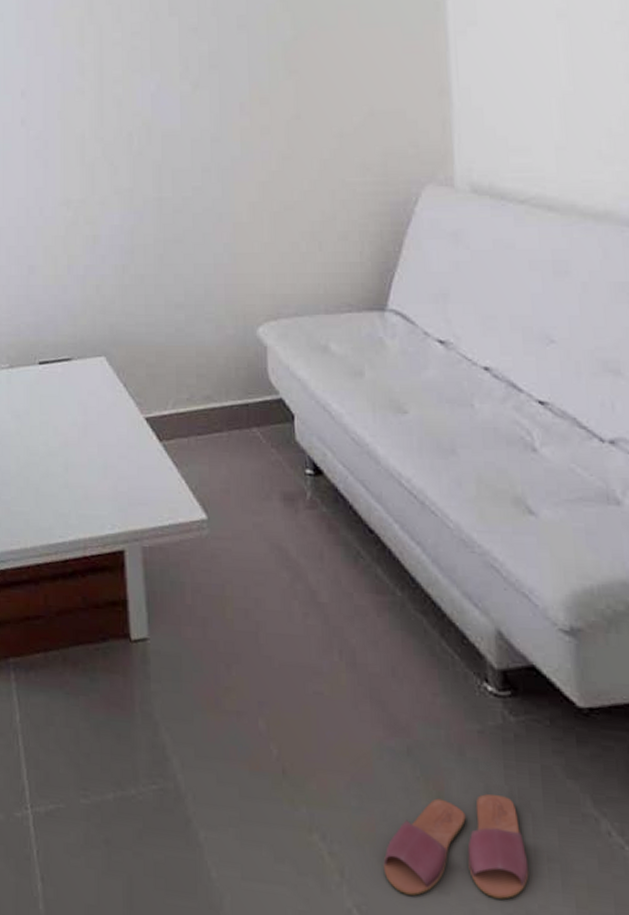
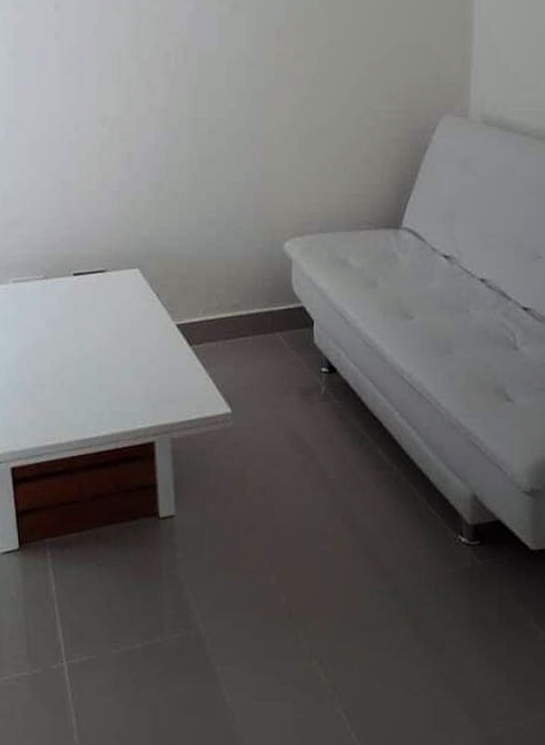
slippers: present [383,793,529,899] -> none [368,619,482,699]

